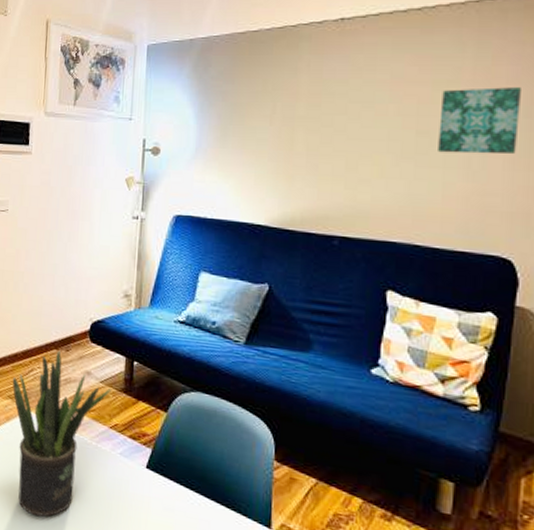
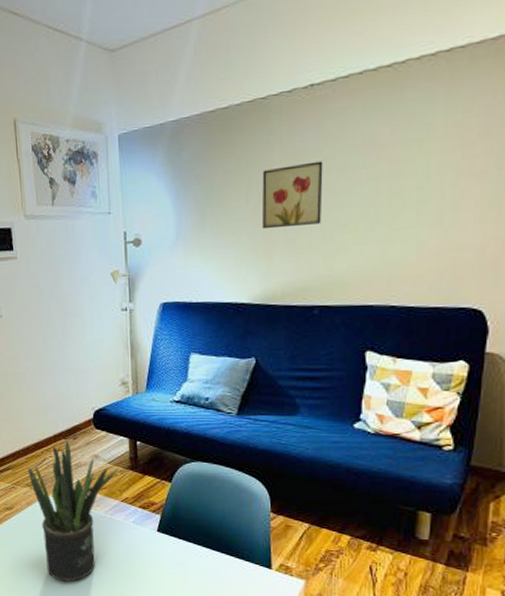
wall art: none [285,91,350,153] -> present [262,161,323,230]
wall art: present [438,87,523,155] -> none [411,138,493,213]

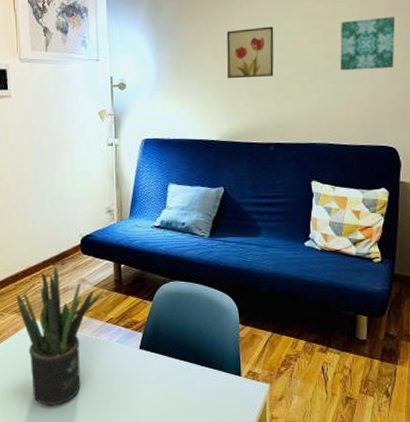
wall art: none [411,138,493,213] -> present [340,17,396,71]

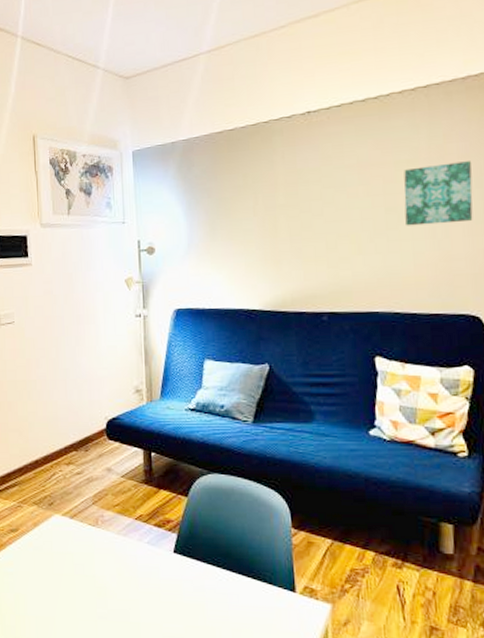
potted plant: present [16,265,104,406] -> none [35,451,133,616]
wall art: present [226,26,274,79] -> none [268,178,325,240]

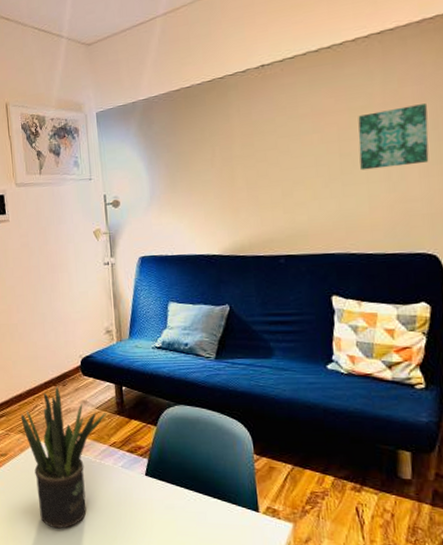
potted plant: none [35,451,133,616] -> present [20,386,106,529]

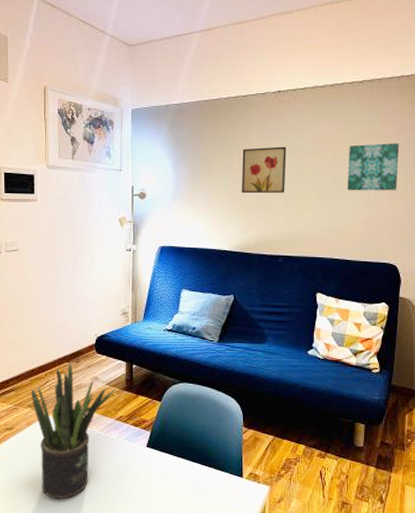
wall art: none [224,128,281,189] -> present [242,146,287,194]

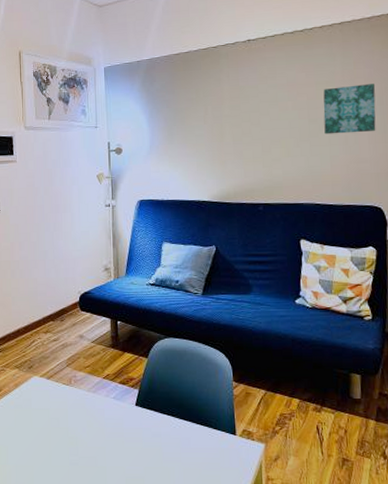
potted plant: present [31,363,115,500] -> none [17,321,101,463]
wall art: present [242,146,287,194] -> none [216,94,261,143]

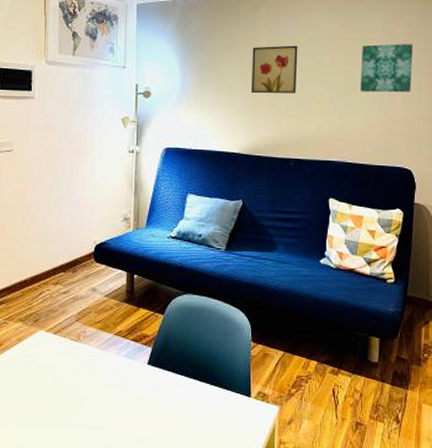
wall art: none [216,94,261,143] -> present [252,45,298,94]

